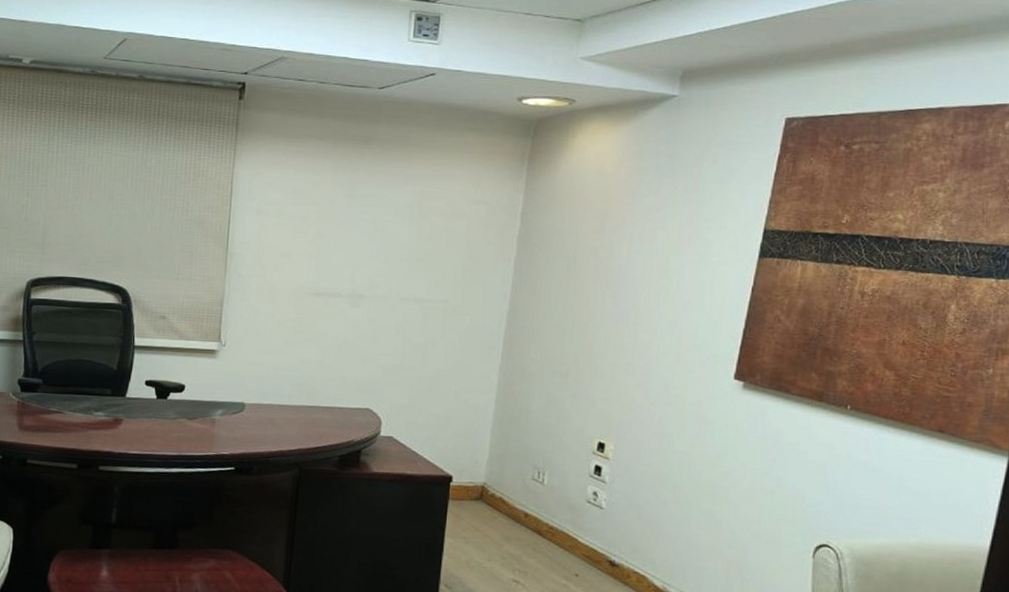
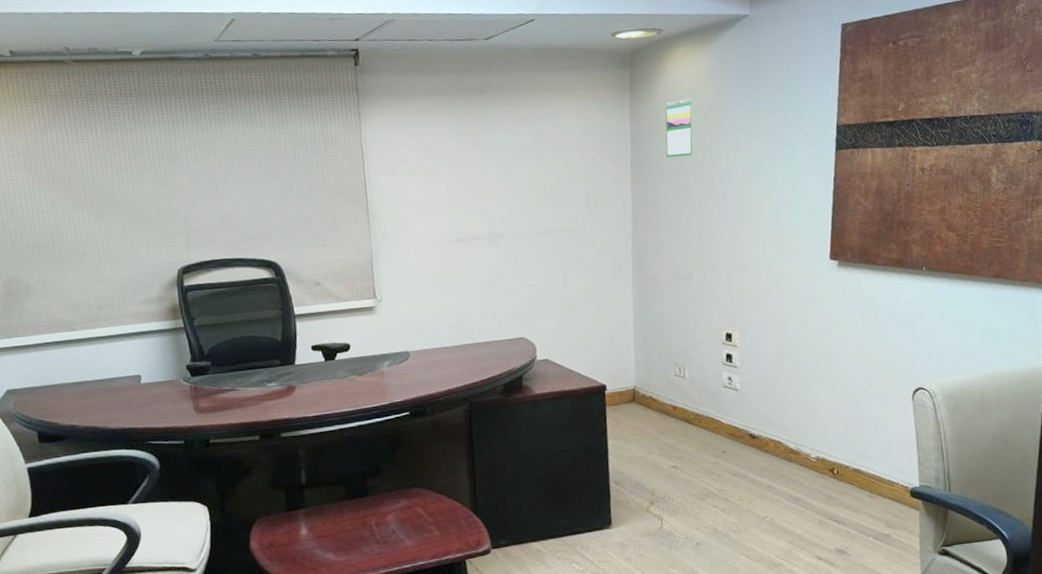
calendar: none [559,177,598,241] -> present [665,98,694,158]

